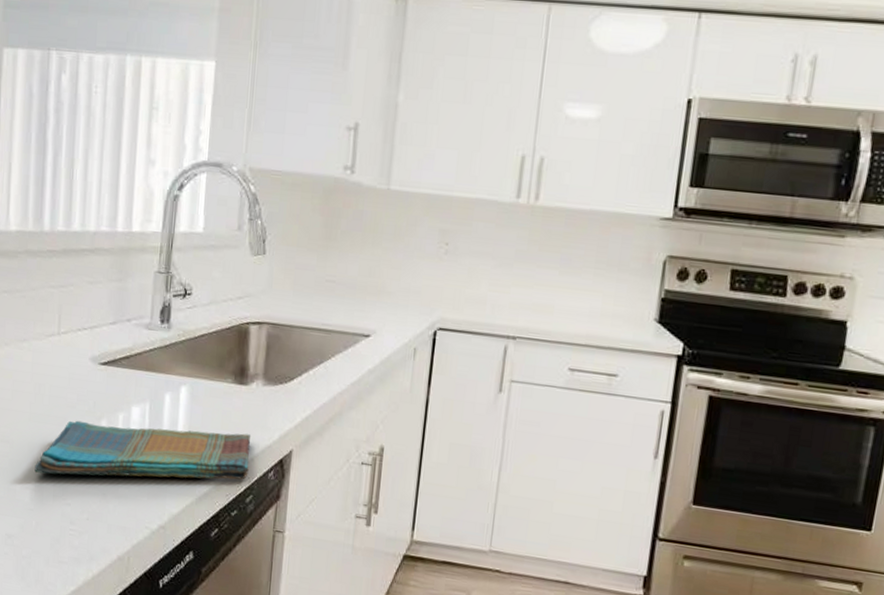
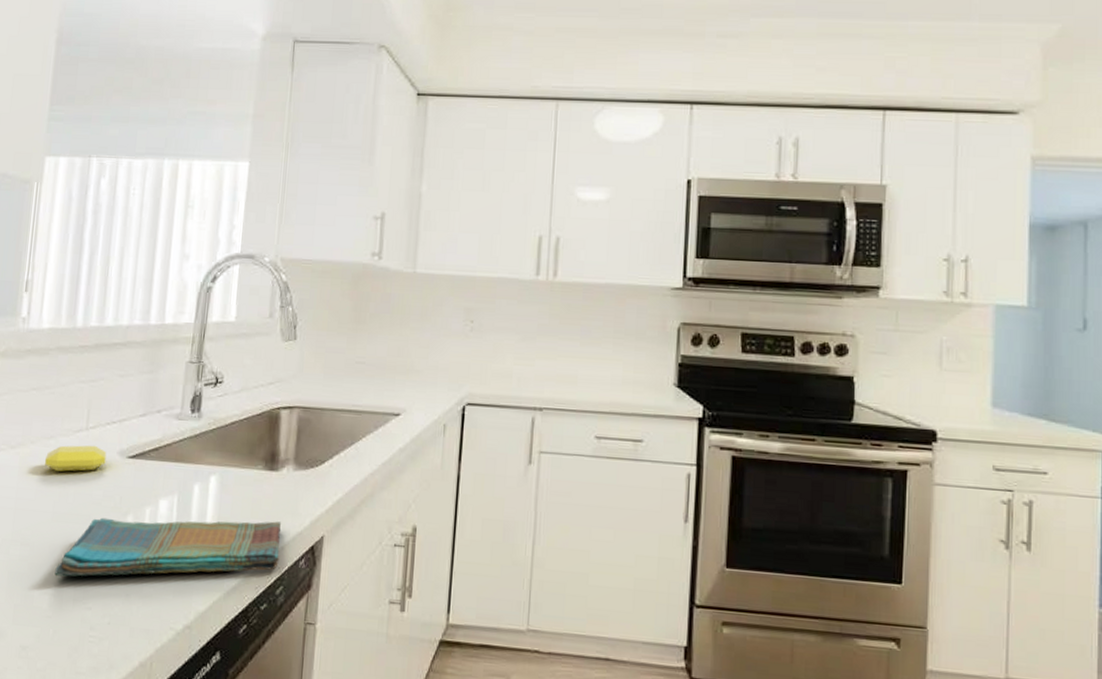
soap bar: none [19,349,79,375] -> present [44,445,107,472]

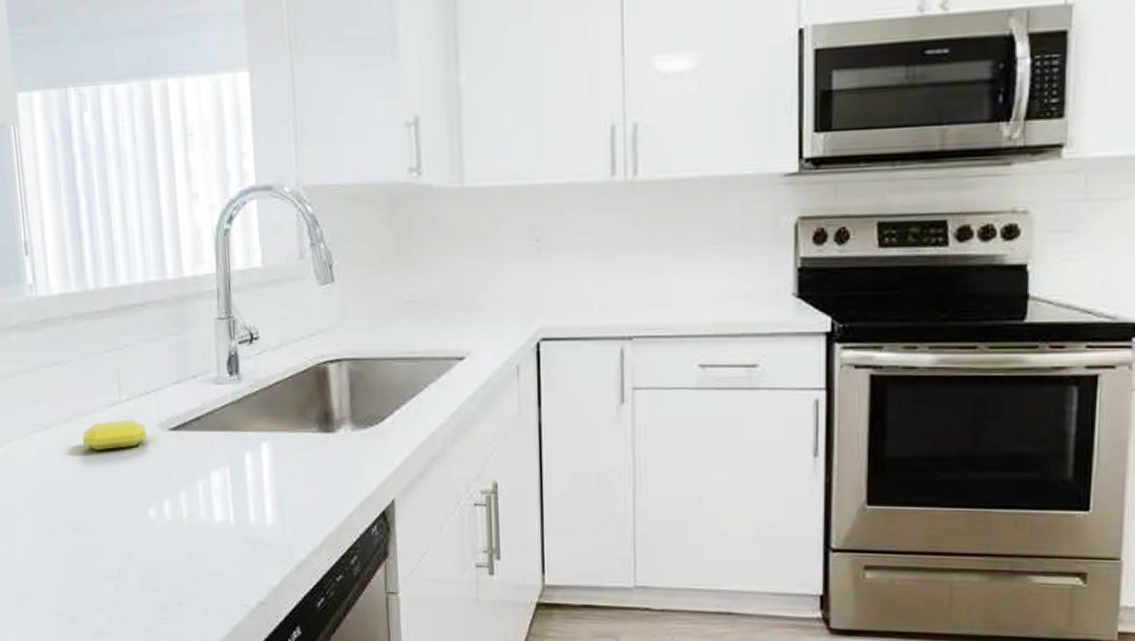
dish towel: present [54,517,282,577] -> none [115,487,349,559]

